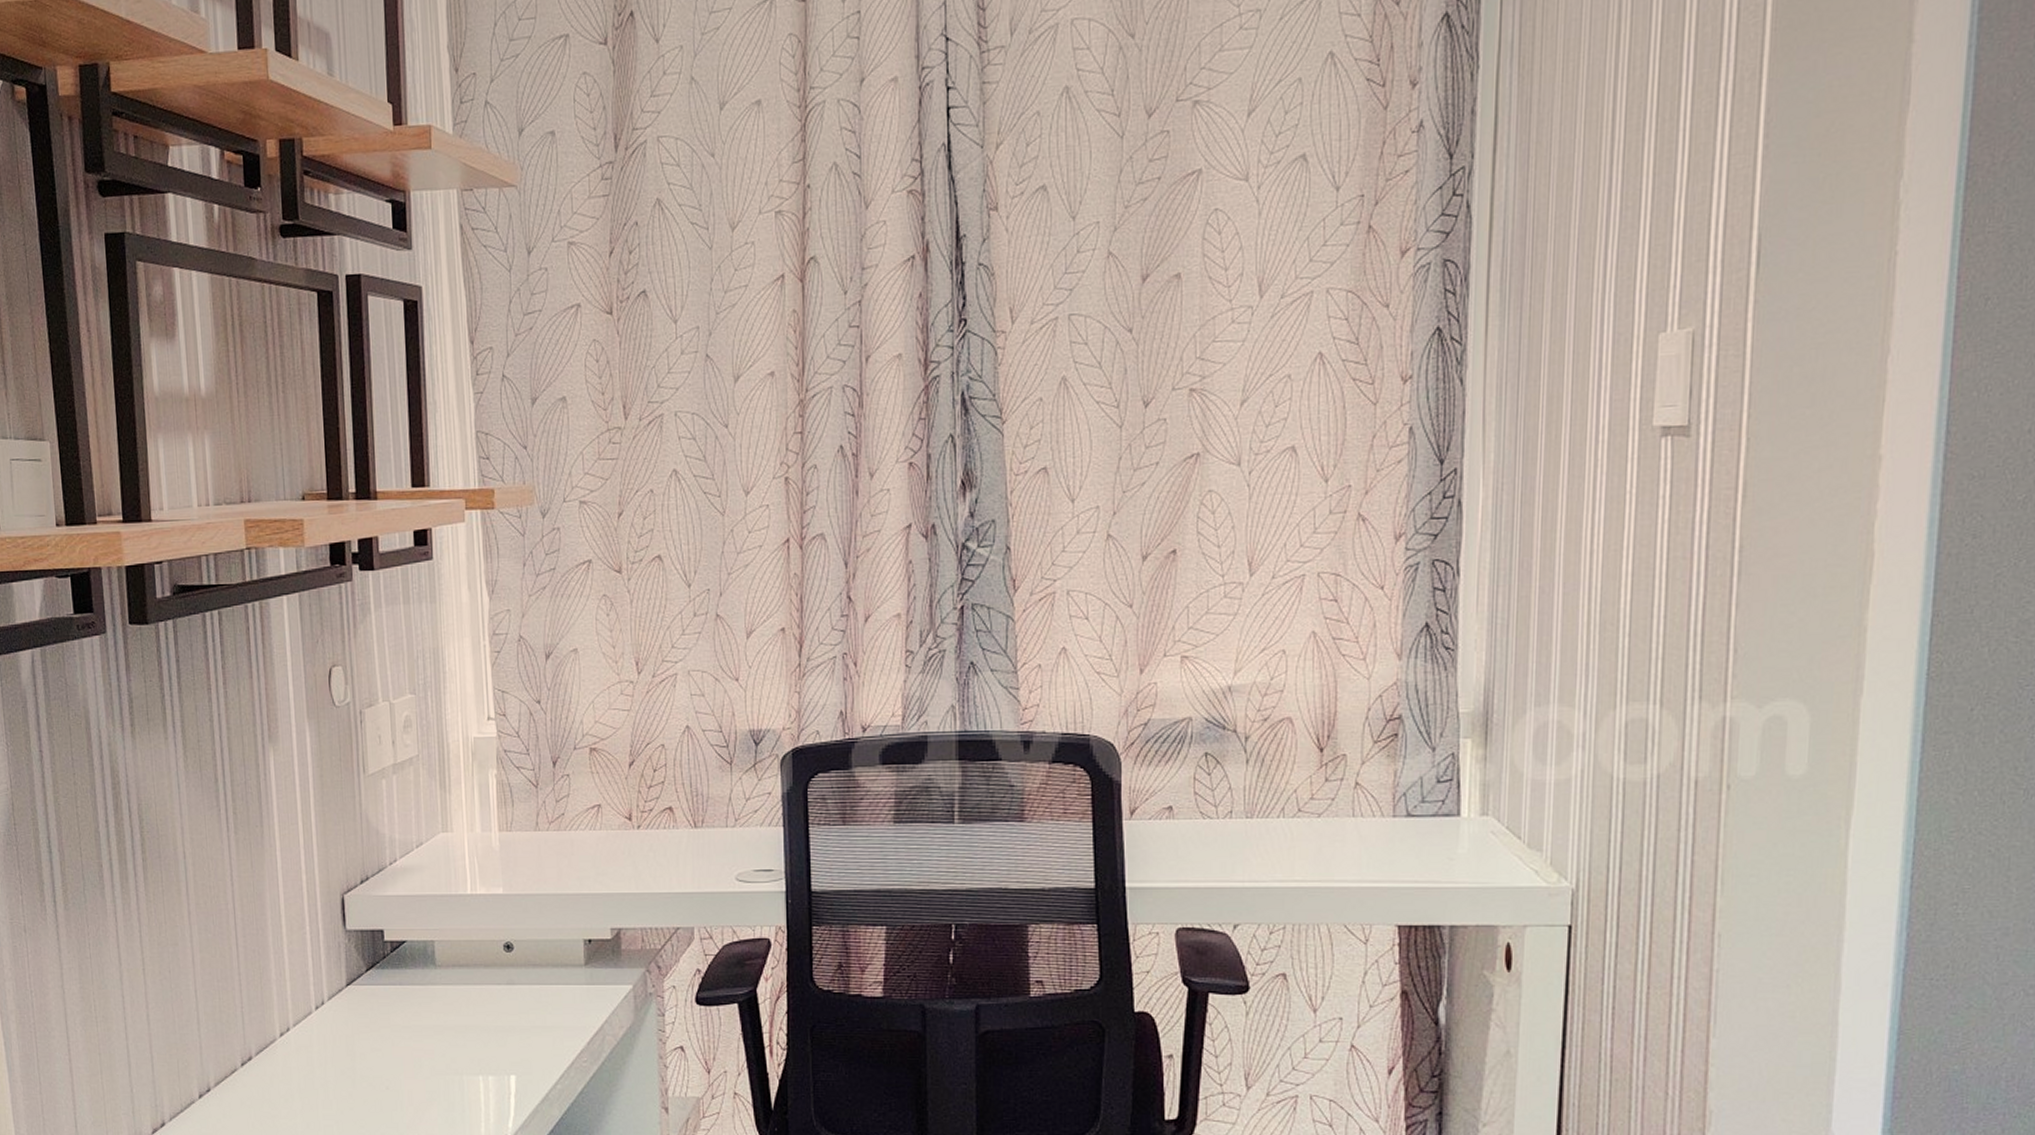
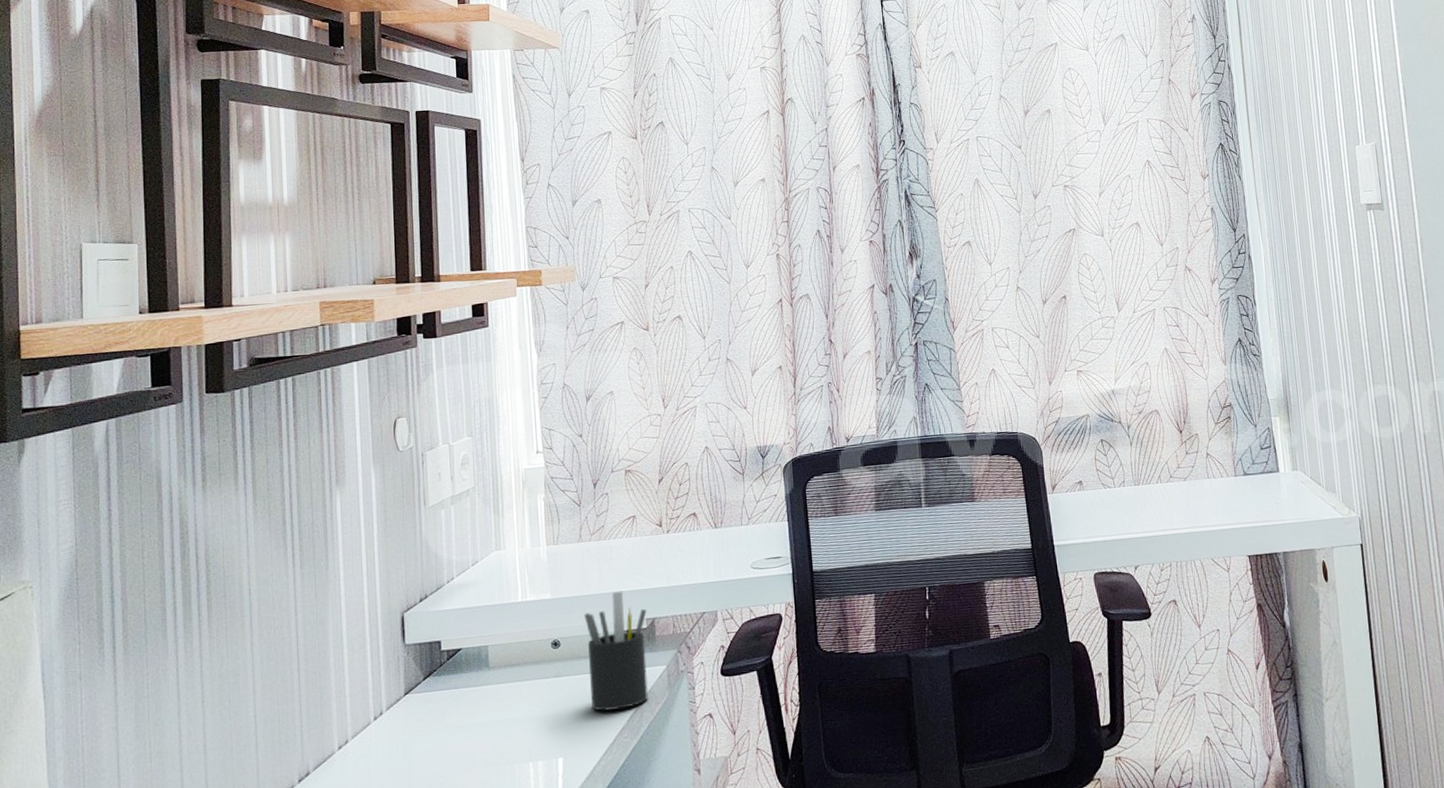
pen holder: none [541,893,612,1030] -> present [584,591,648,711]

